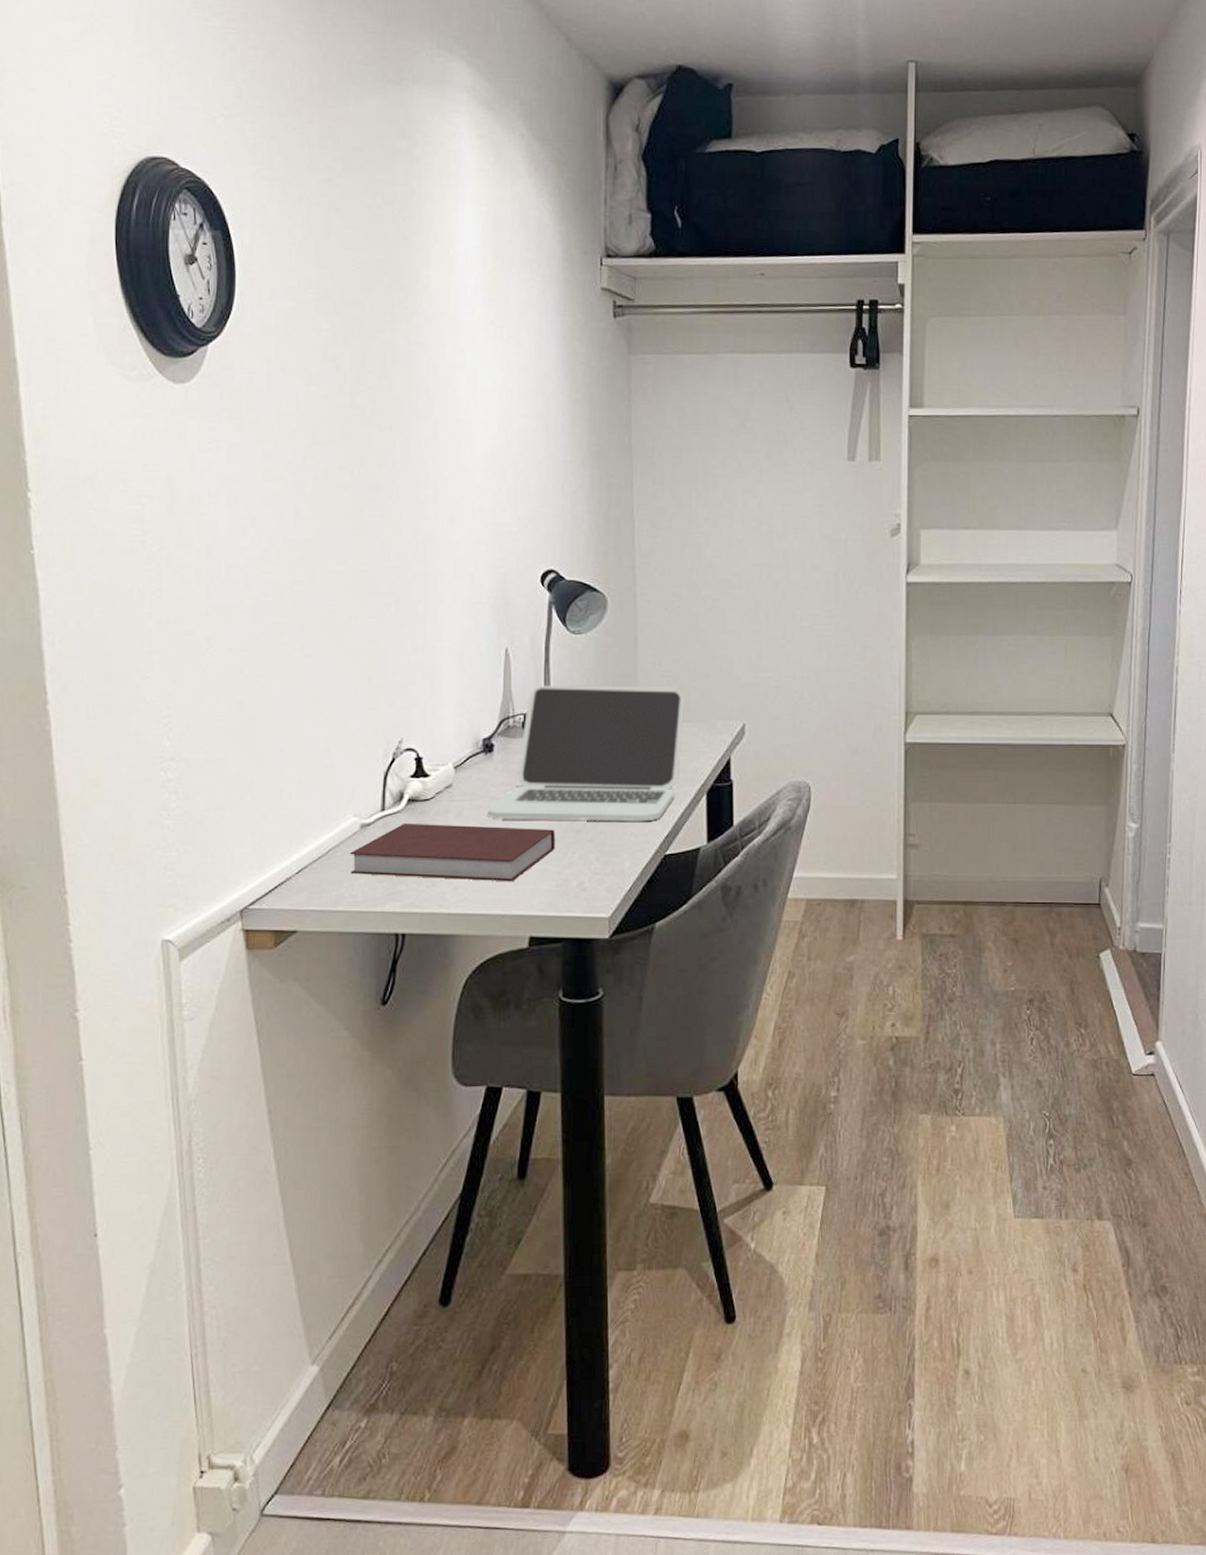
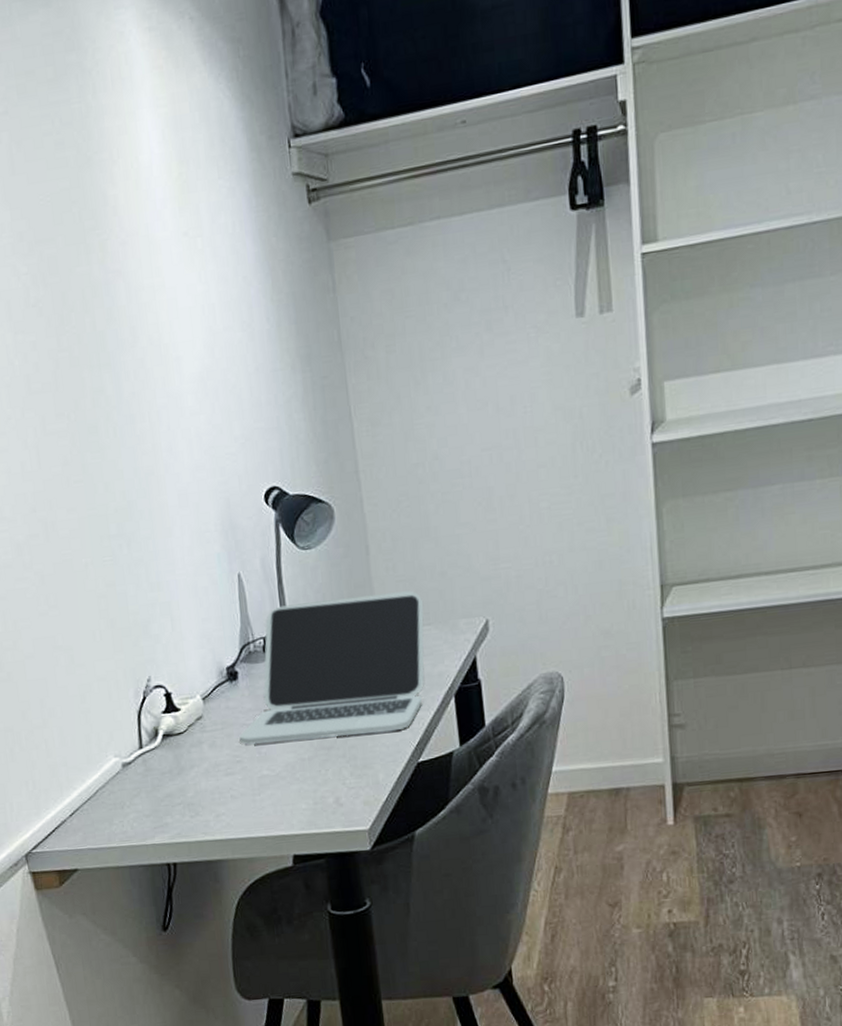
notebook: present [349,822,555,882] -> none [115,749,309,812]

